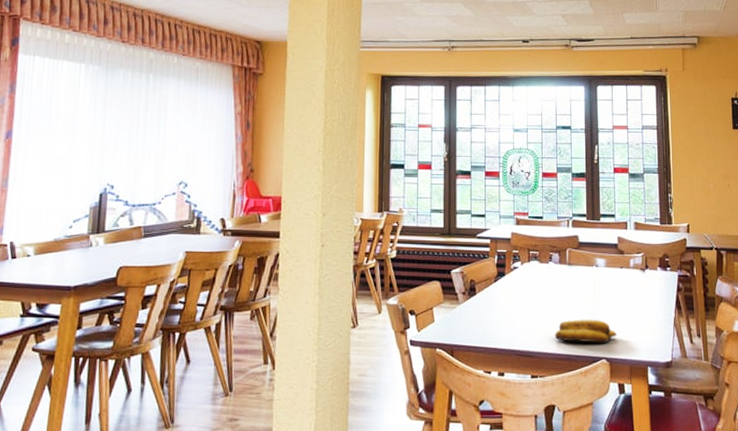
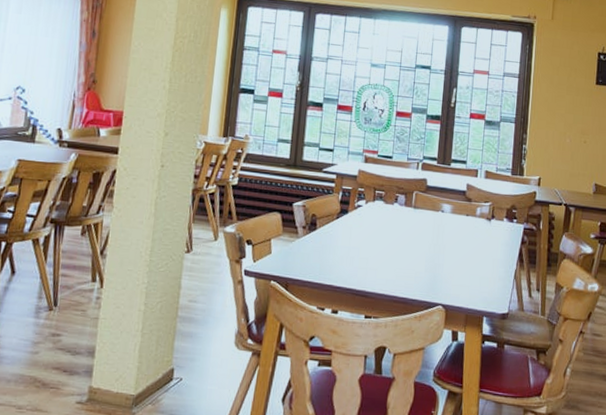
banana: present [555,319,618,343] -> none [393,263,456,290]

